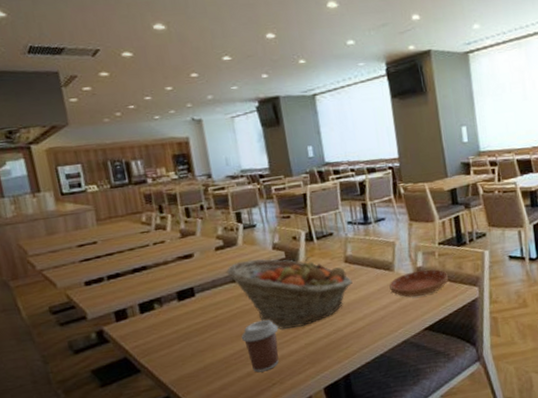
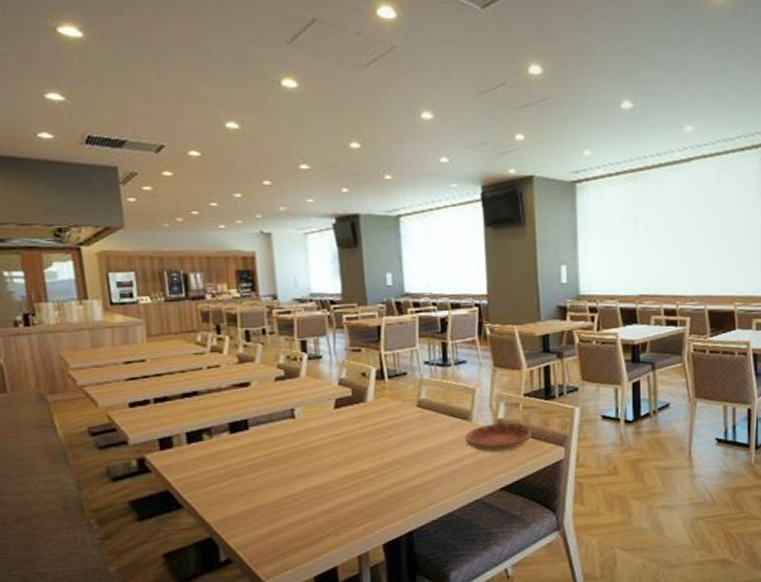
fruit basket: present [226,258,353,330] -> none [284,394,424,475]
coffee cup: present [241,320,279,373] -> none [296,462,338,521]

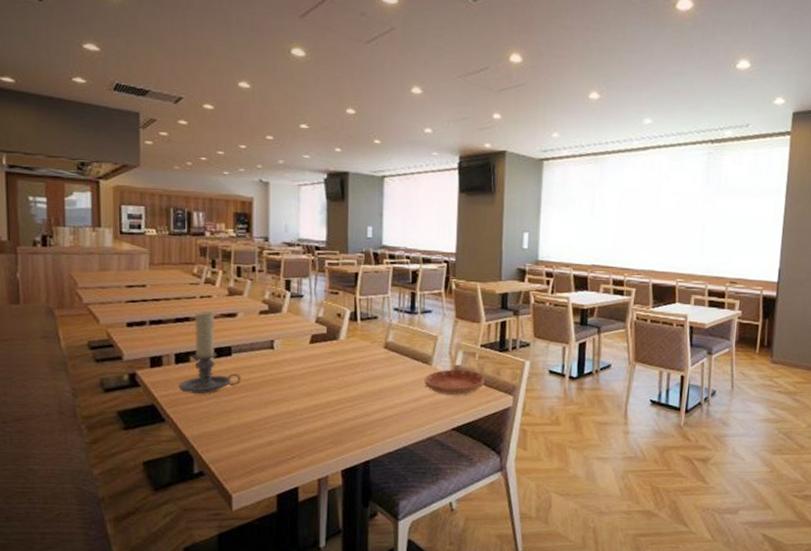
candle holder: none [193,382,263,475] -> present [178,311,242,394]

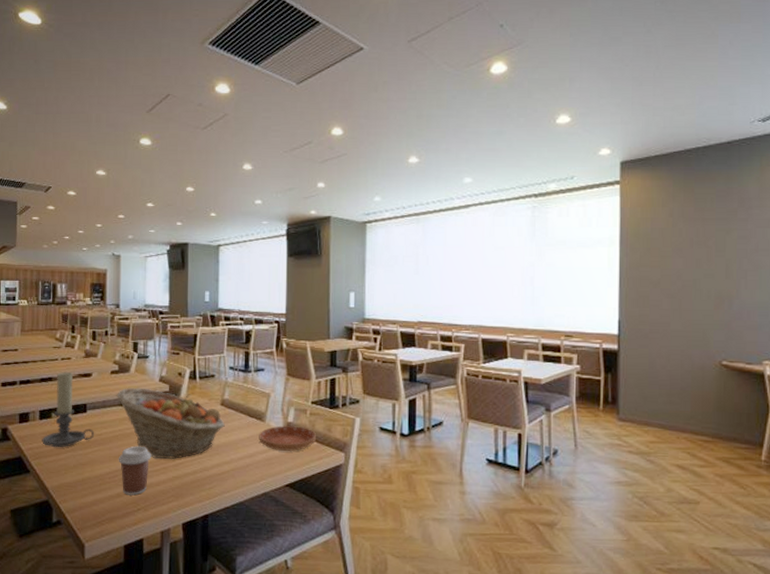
fruit basket: none [265,329,389,404] -> present [116,387,225,459]
coffee cup: none [269,391,308,443] -> present [118,446,152,496]

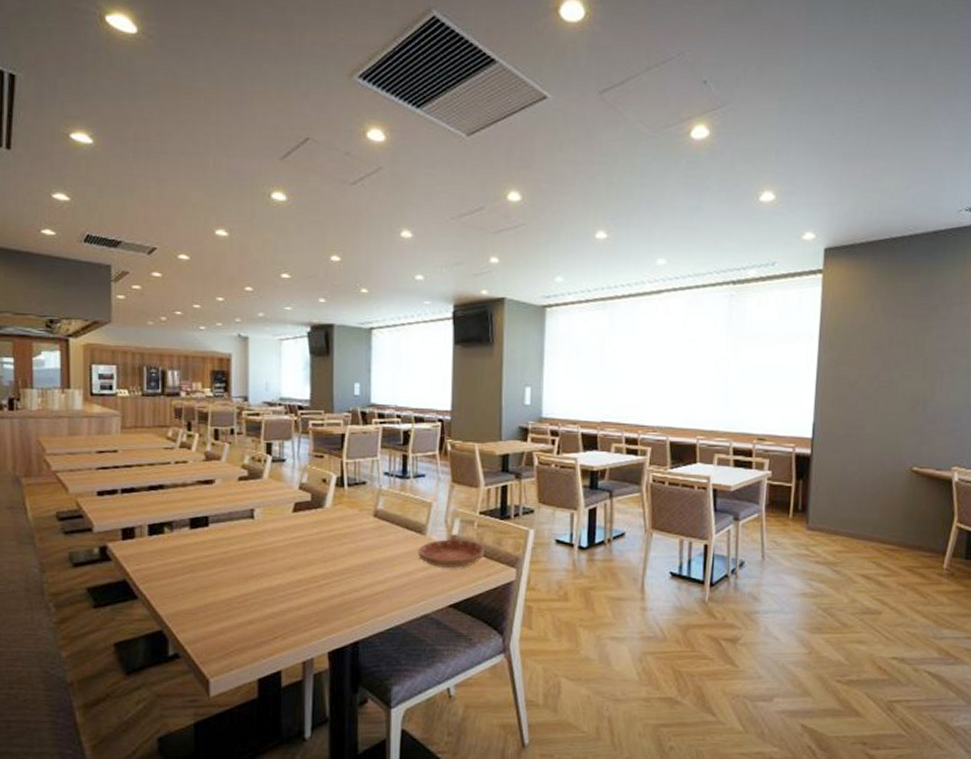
candle holder: present [42,371,95,448] -> none [152,477,220,569]
fruit basket: present [116,387,225,459] -> none [245,496,379,579]
coffee cup: present [118,446,152,496] -> none [249,564,291,622]

